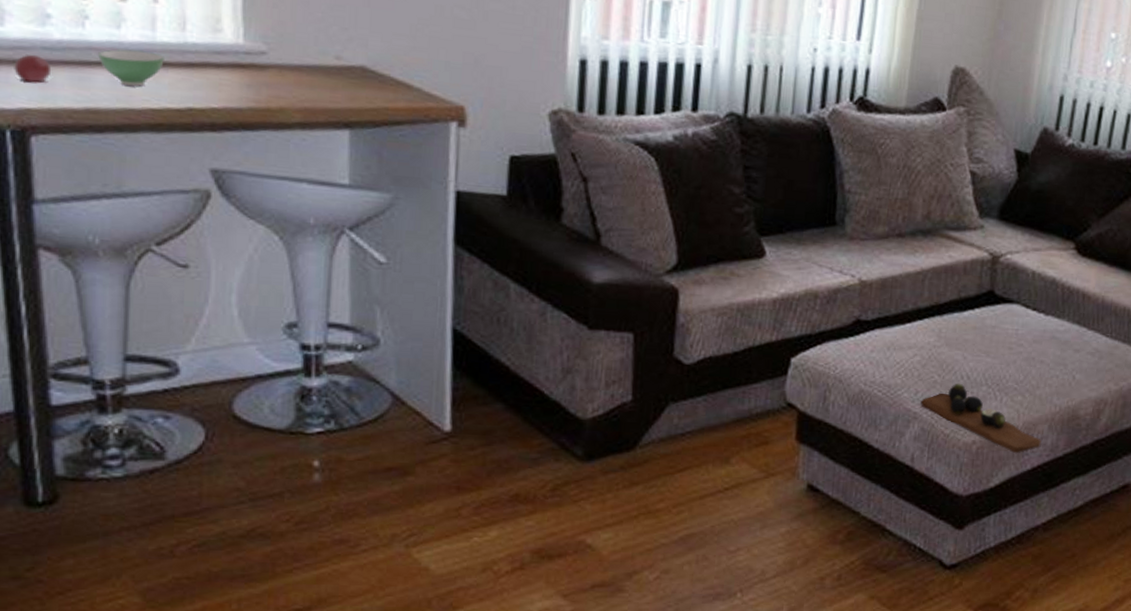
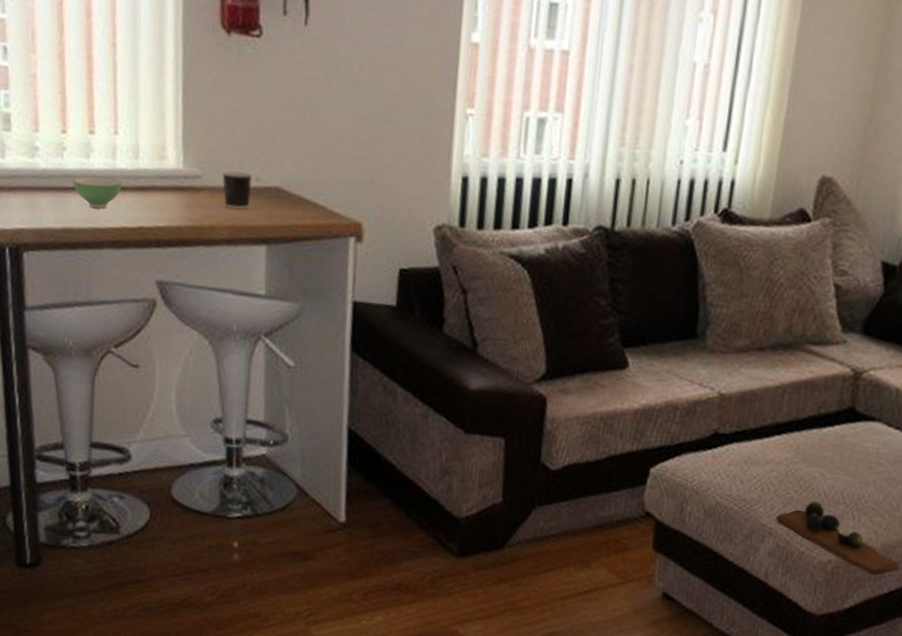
fruit: present [14,53,52,82] -> none [11,181,39,206]
mug: none [293,48,332,90] -> present [222,171,253,210]

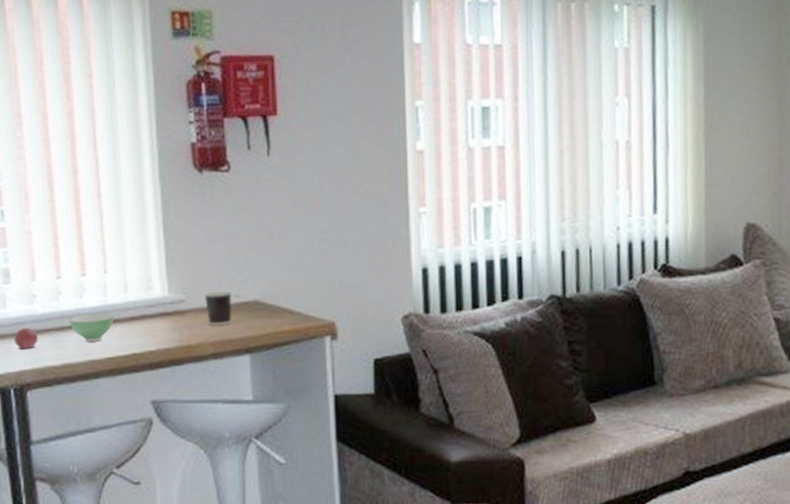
fruit: none [11,181,39,206] -> present [14,327,39,350]

